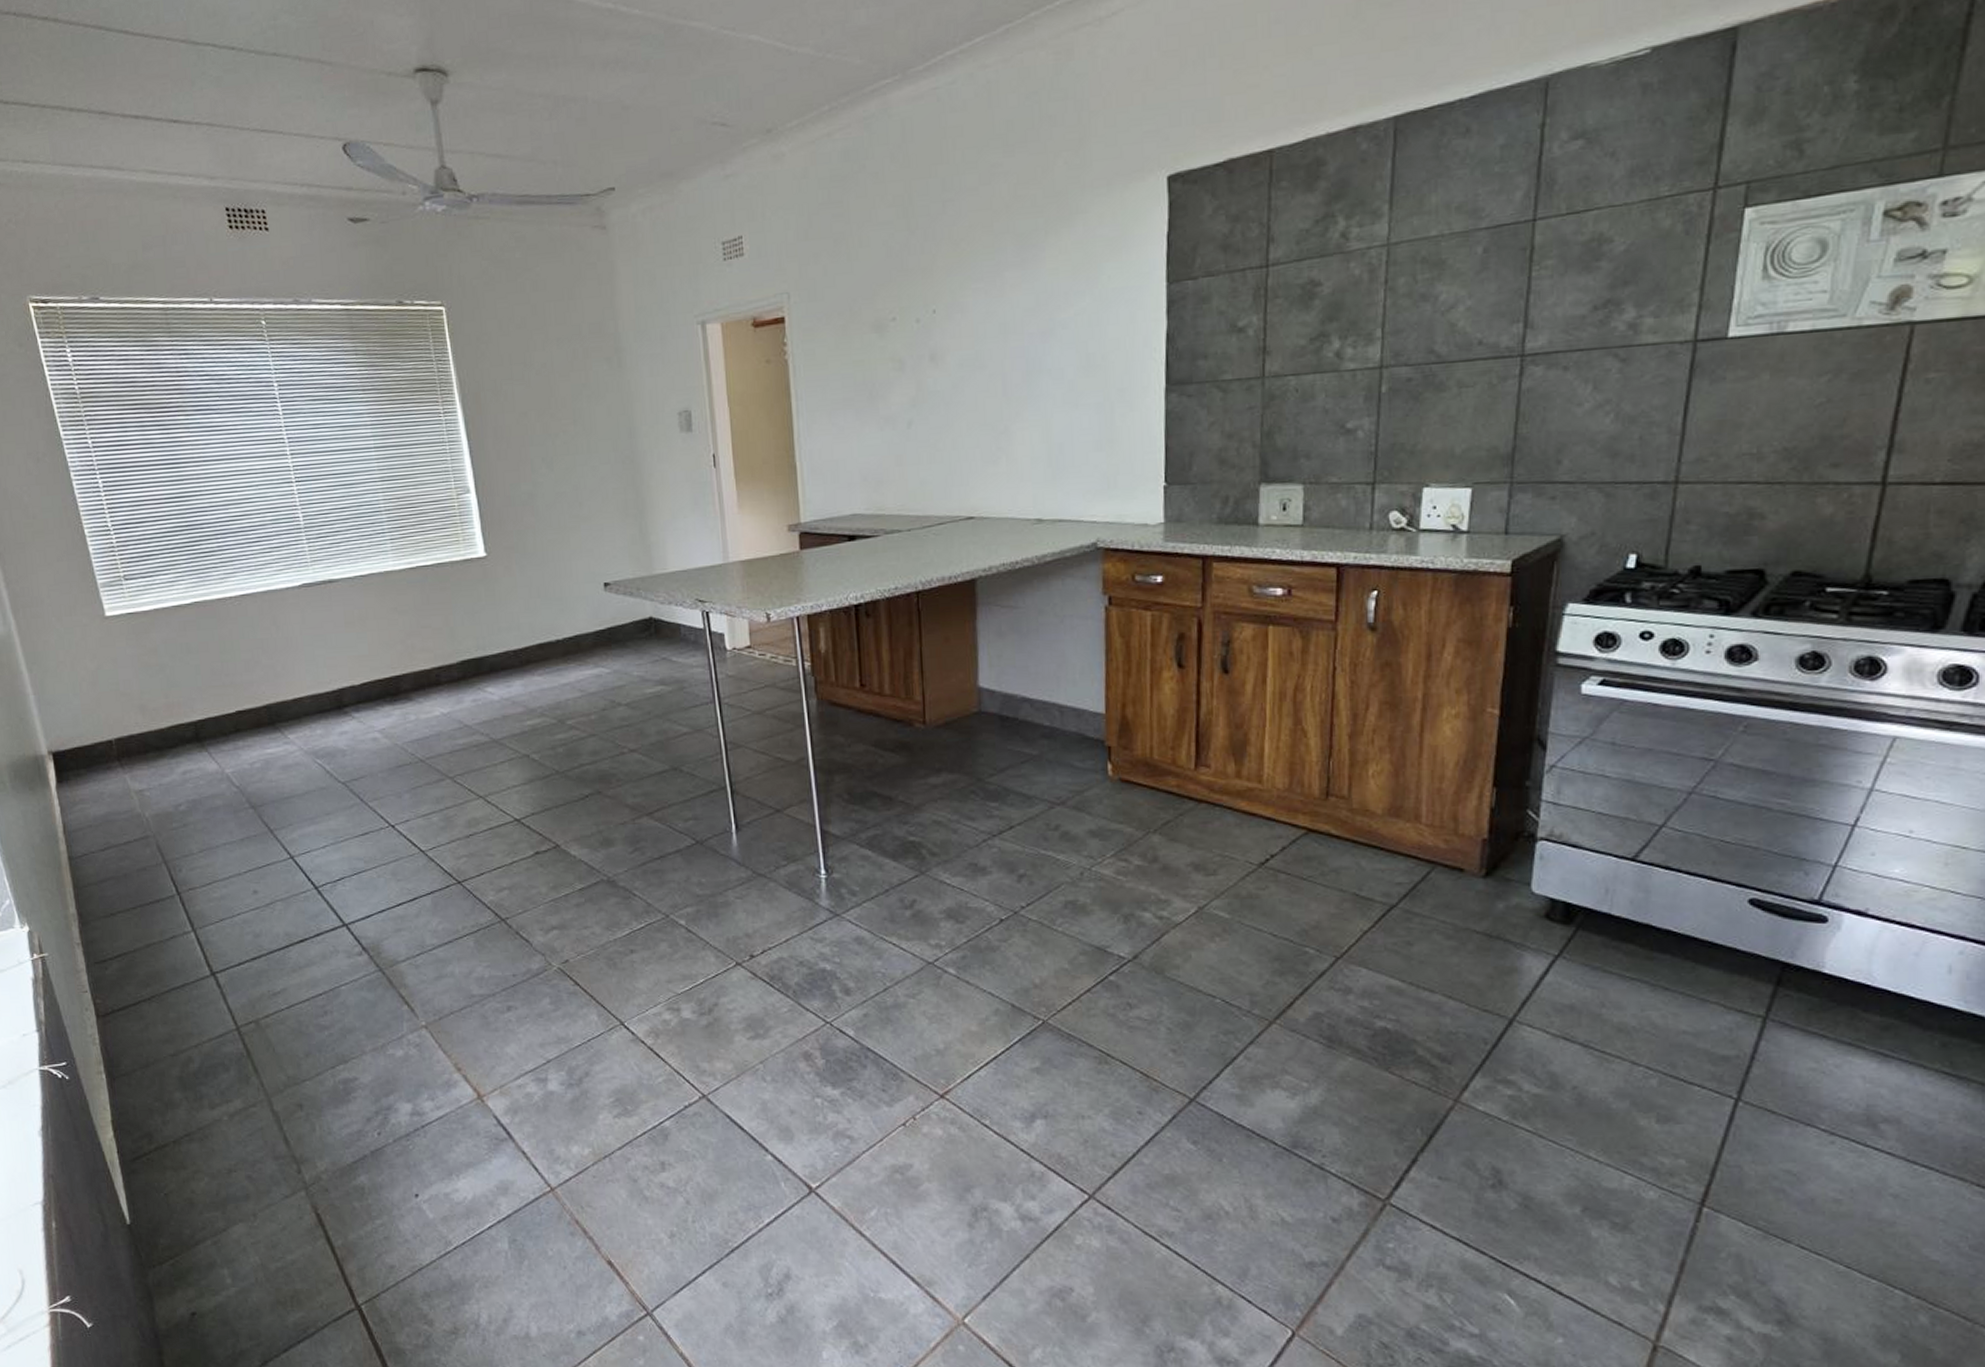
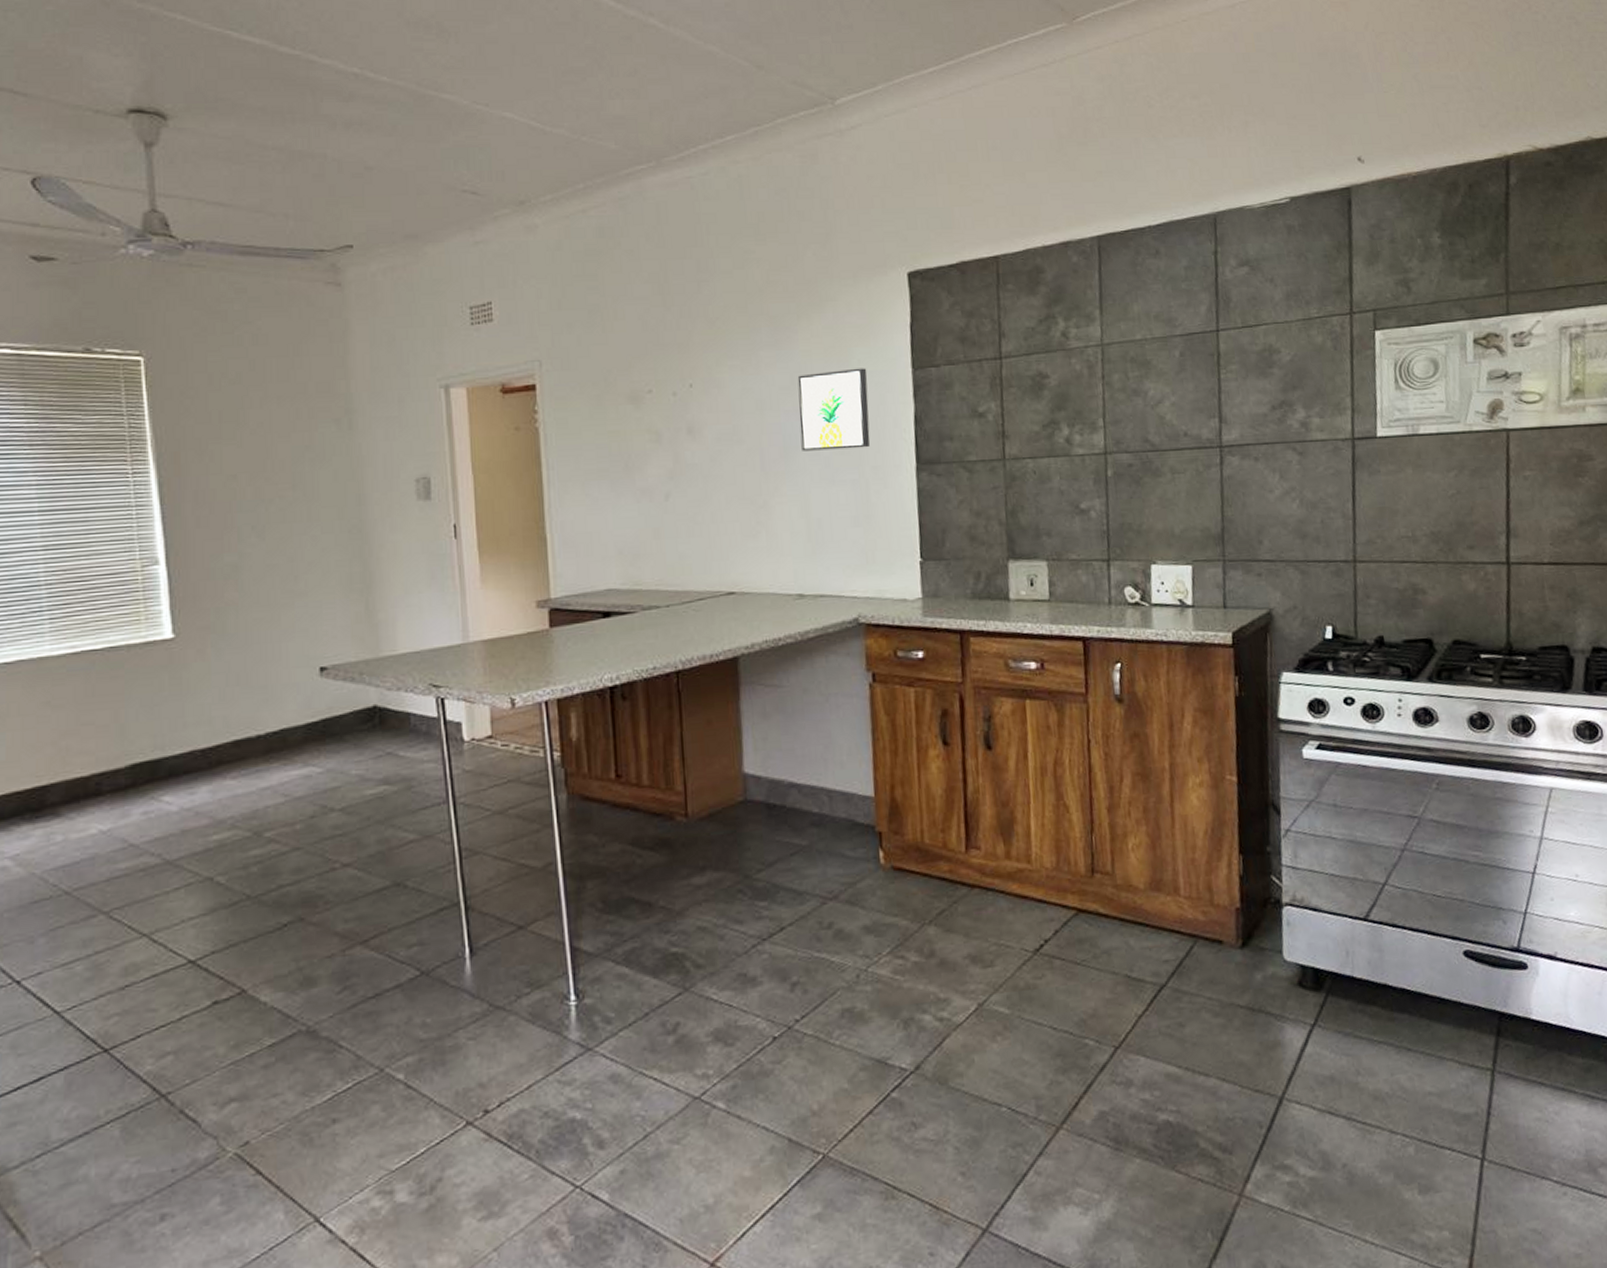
wall art: none [1043,284,1118,375] -> present [797,368,871,451]

